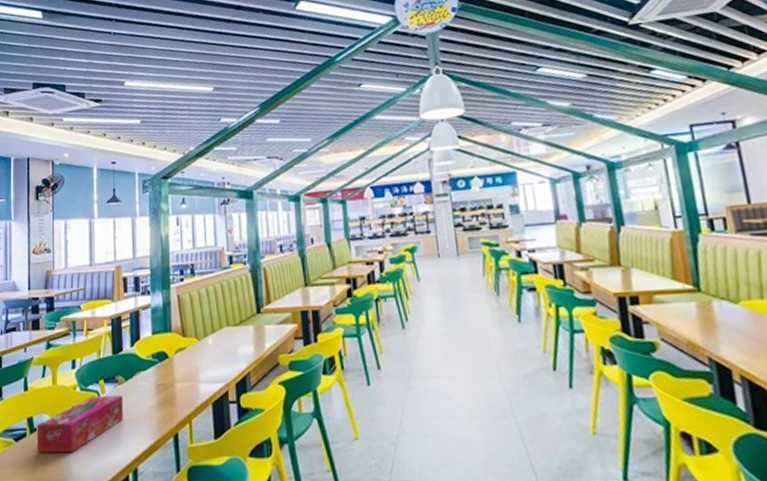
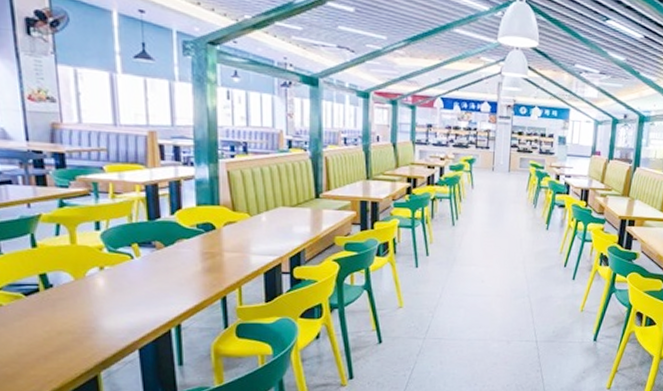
tissue box: present [36,394,123,454] -> none [52,258,163,309]

